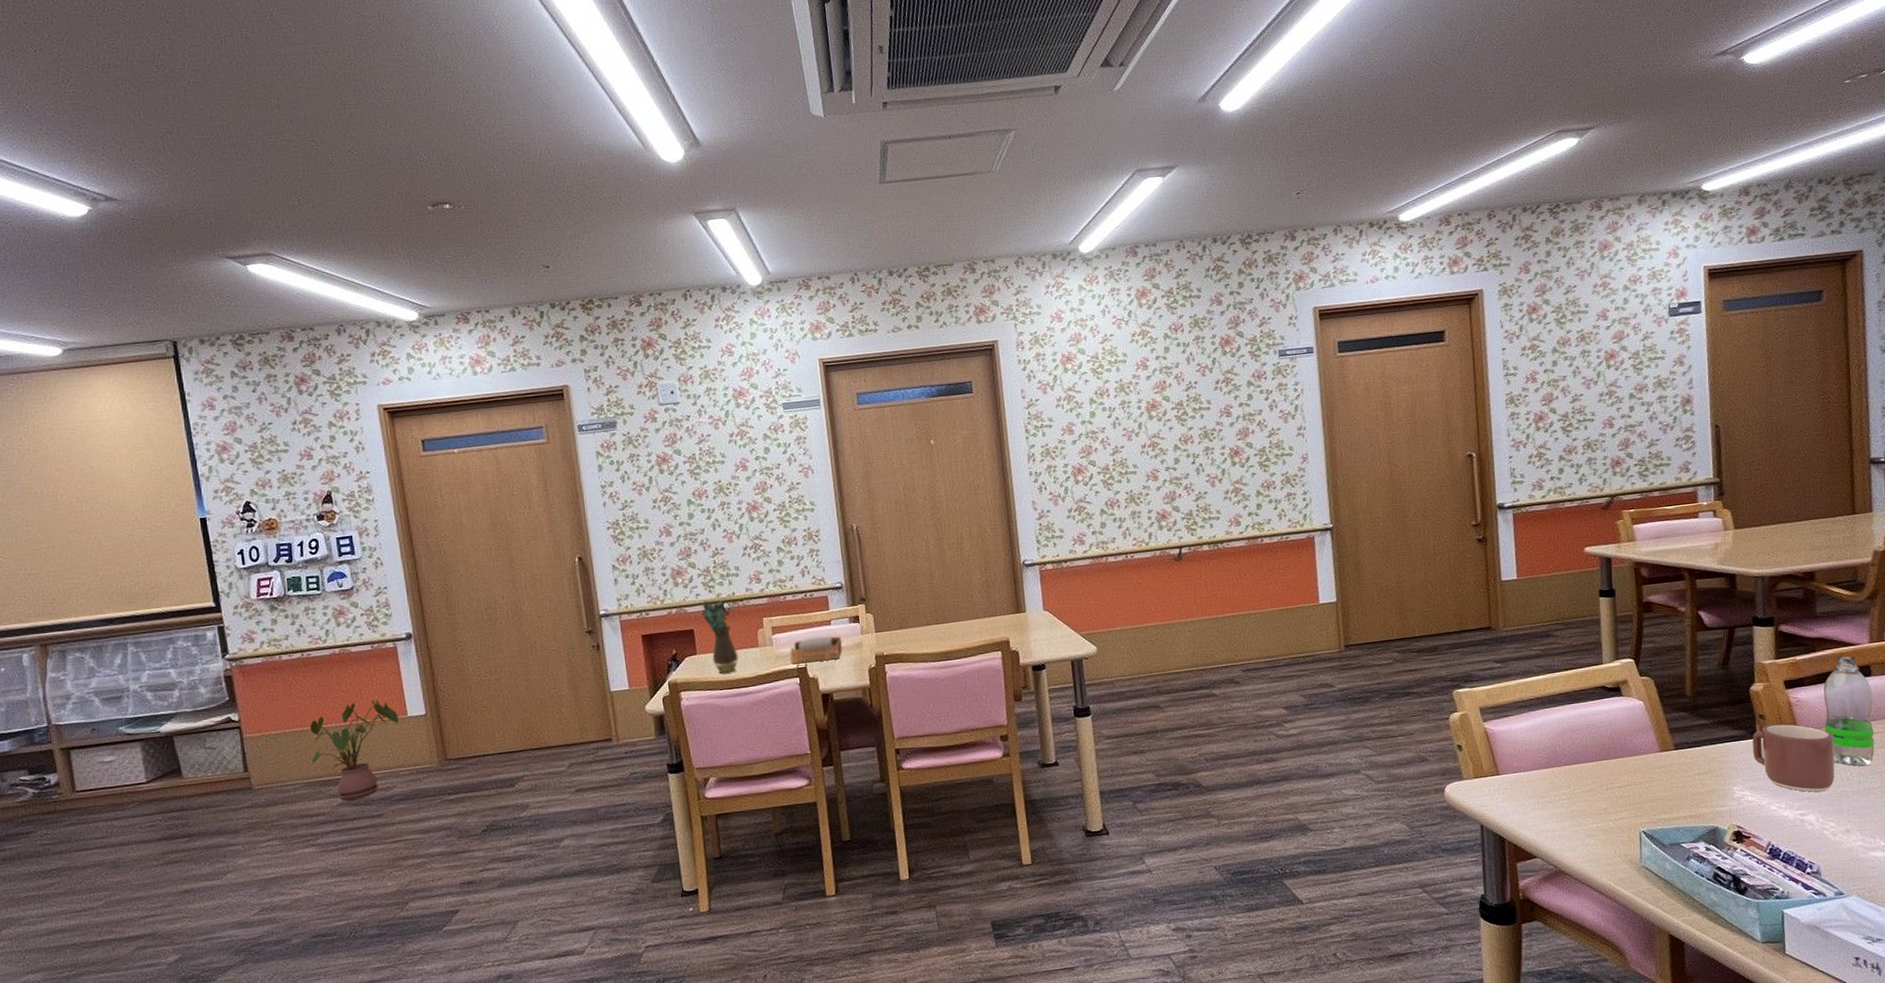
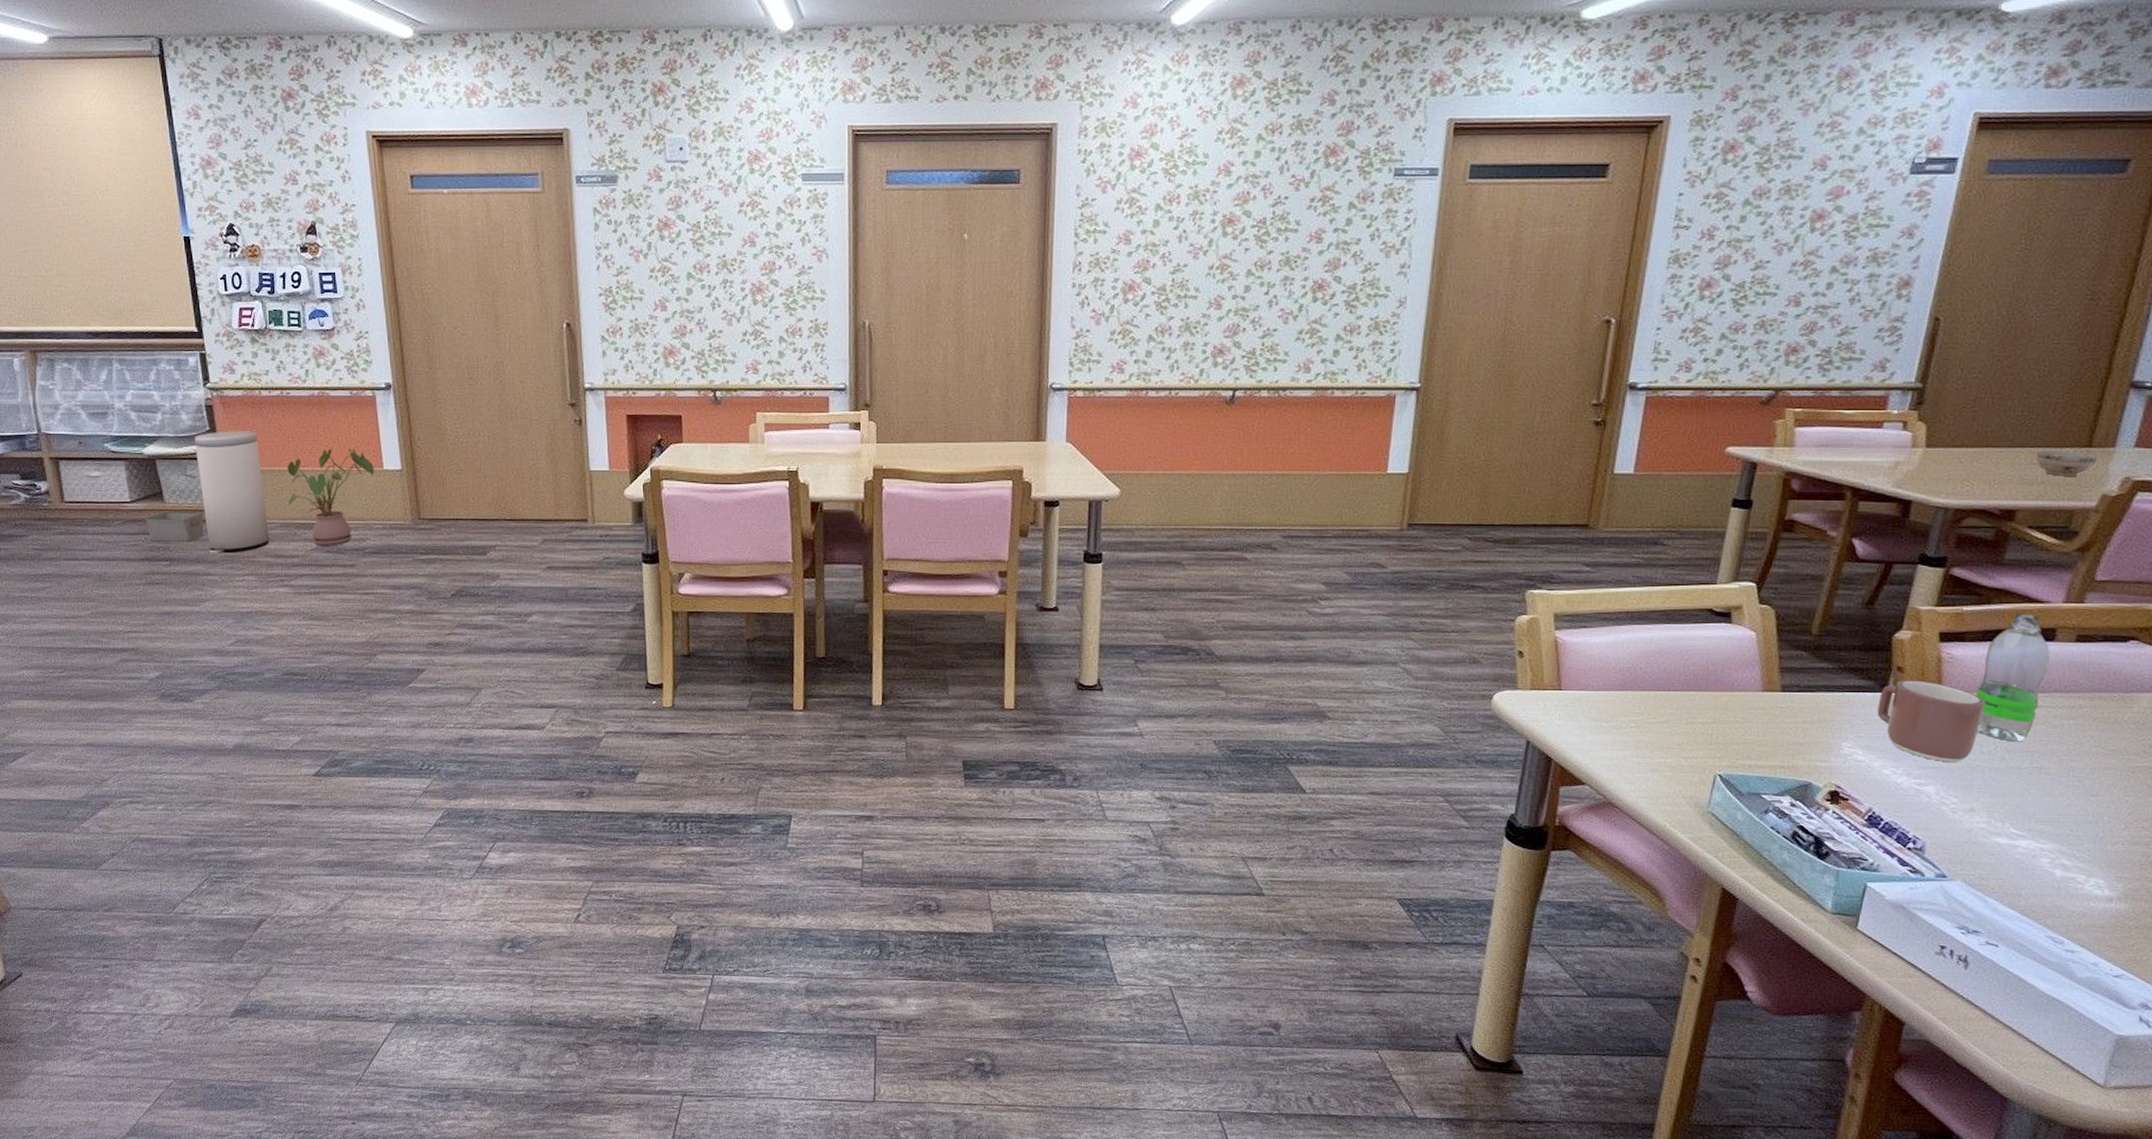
storage bin: none [162,784,225,820] -> present [145,512,204,542]
pedal bin: none [213,695,294,825] -> present [194,431,270,555]
vase: present [701,599,738,673] -> none [691,385,726,466]
napkin holder: present [790,636,843,665] -> none [782,440,839,467]
teacup: none [1817,519,1863,540] -> present [2036,451,2097,476]

